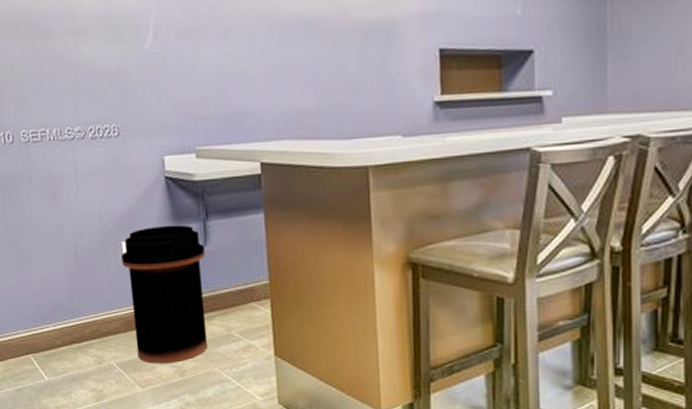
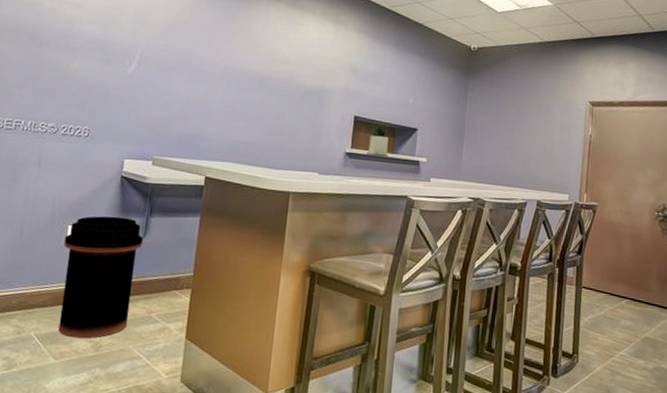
planter: none [464,51,497,101] -> present [367,122,389,158]

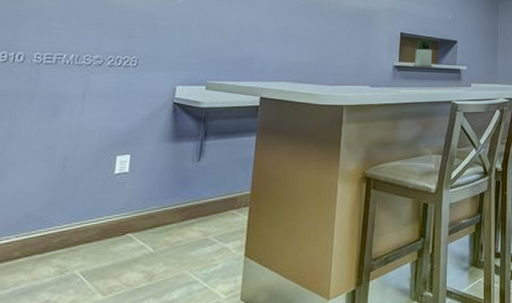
trash can: present [58,216,143,339] -> none [106,143,198,271]

